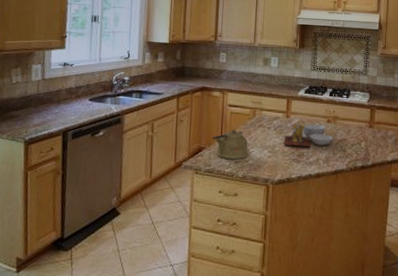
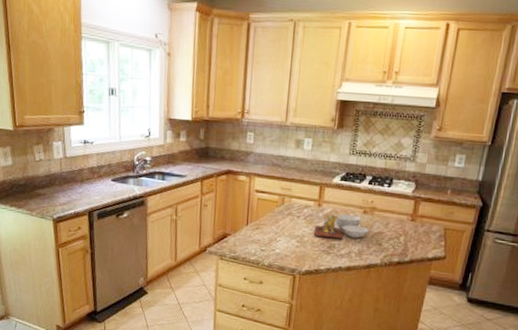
kettle: present [212,129,249,159] -> none [238,216,276,248]

